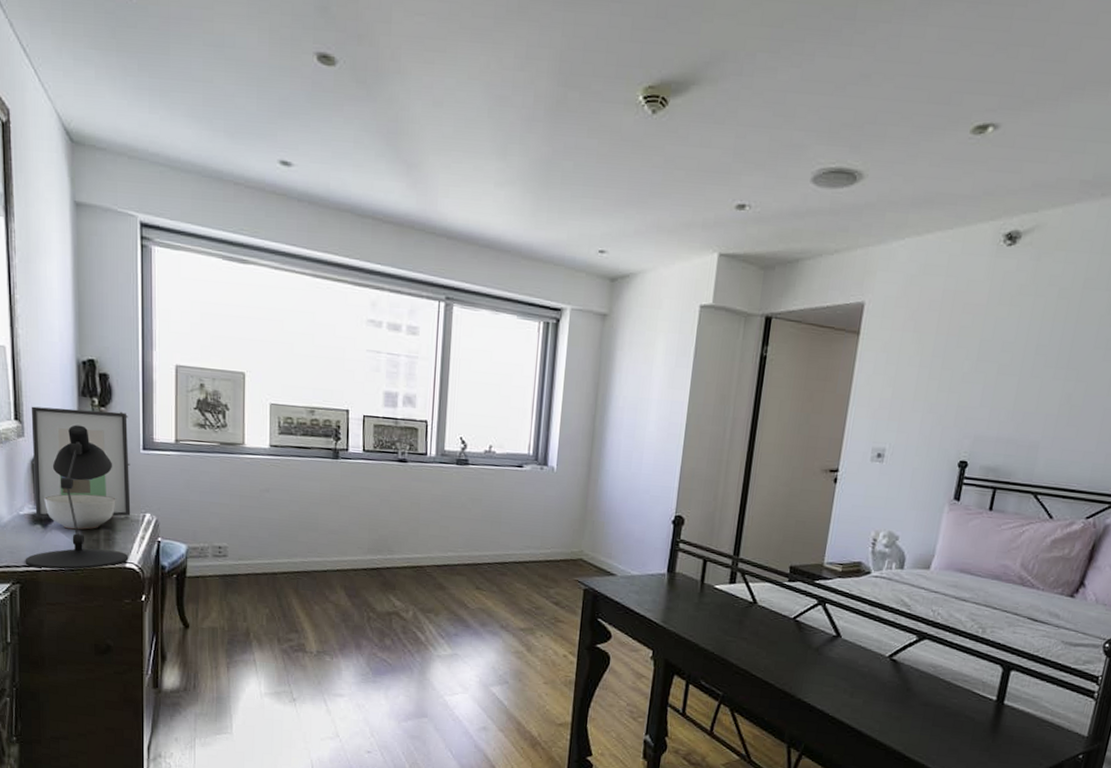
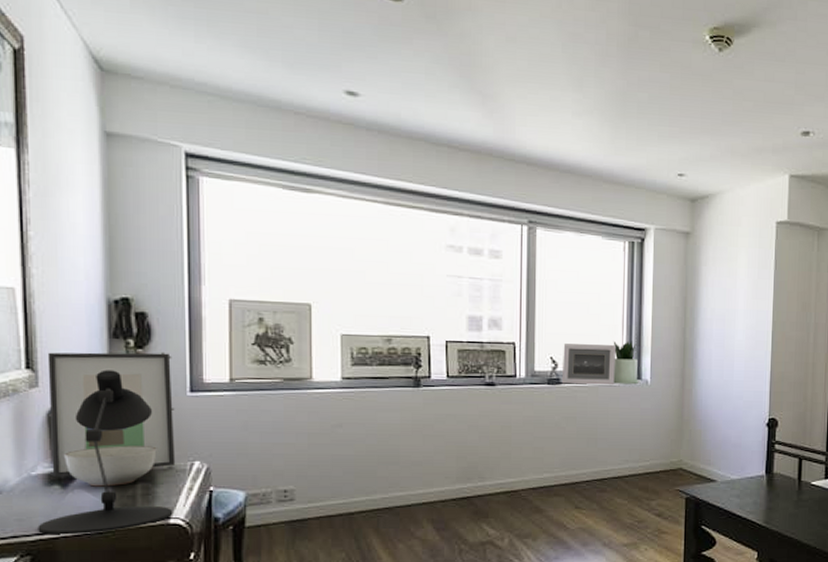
picture frame: none [469,424,525,470] -> present [561,344,617,385]
planter: none [520,425,546,471] -> present [613,341,640,385]

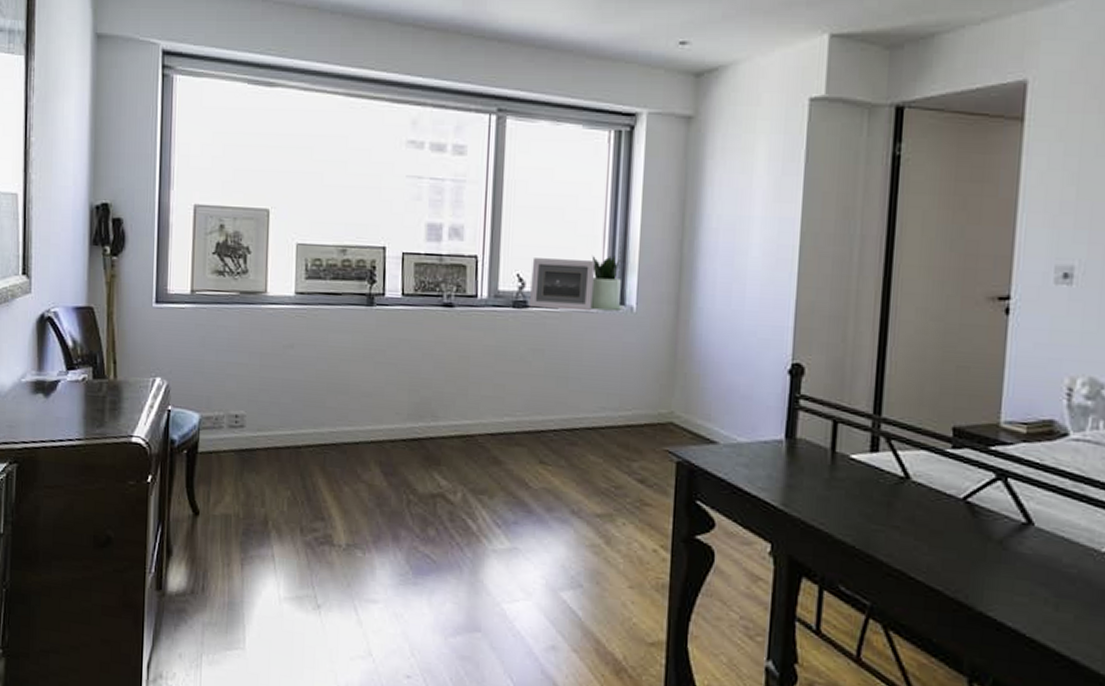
desk lamp: present [38,370,172,535] -> none [24,277,134,446]
picture frame: present [47,351,176,477] -> none [37,258,142,386]
bowl: present [64,445,157,487] -> none [48,356,124,399]

